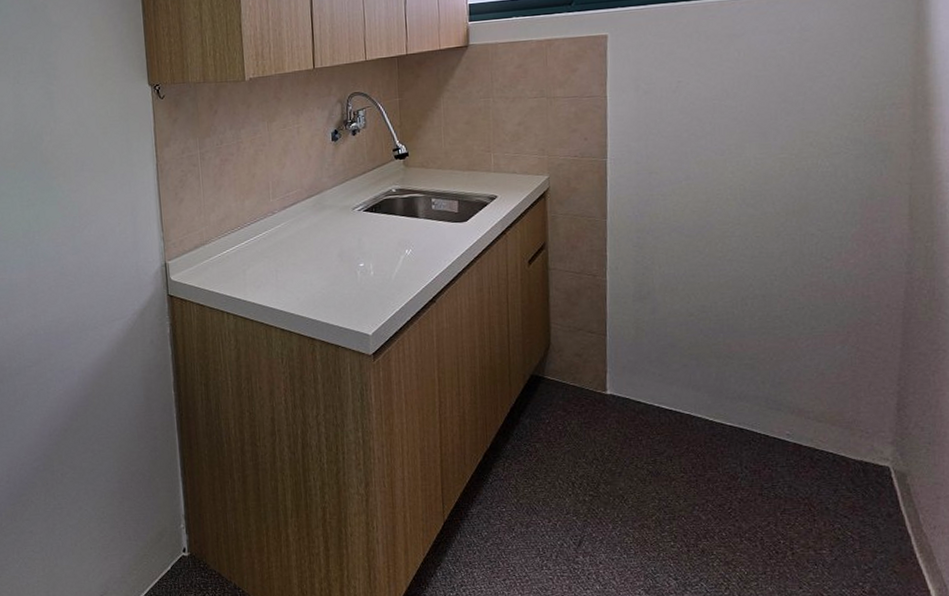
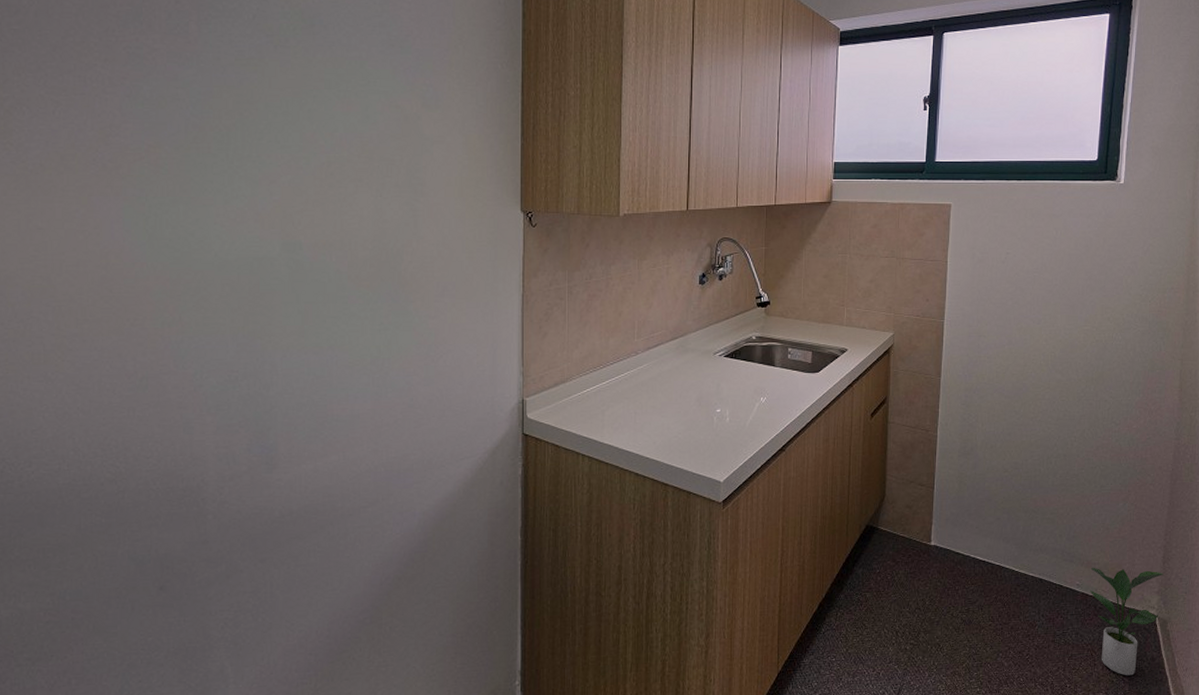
potted plant: none [803,415,900,533] -> present [1090,567,1164,676]

